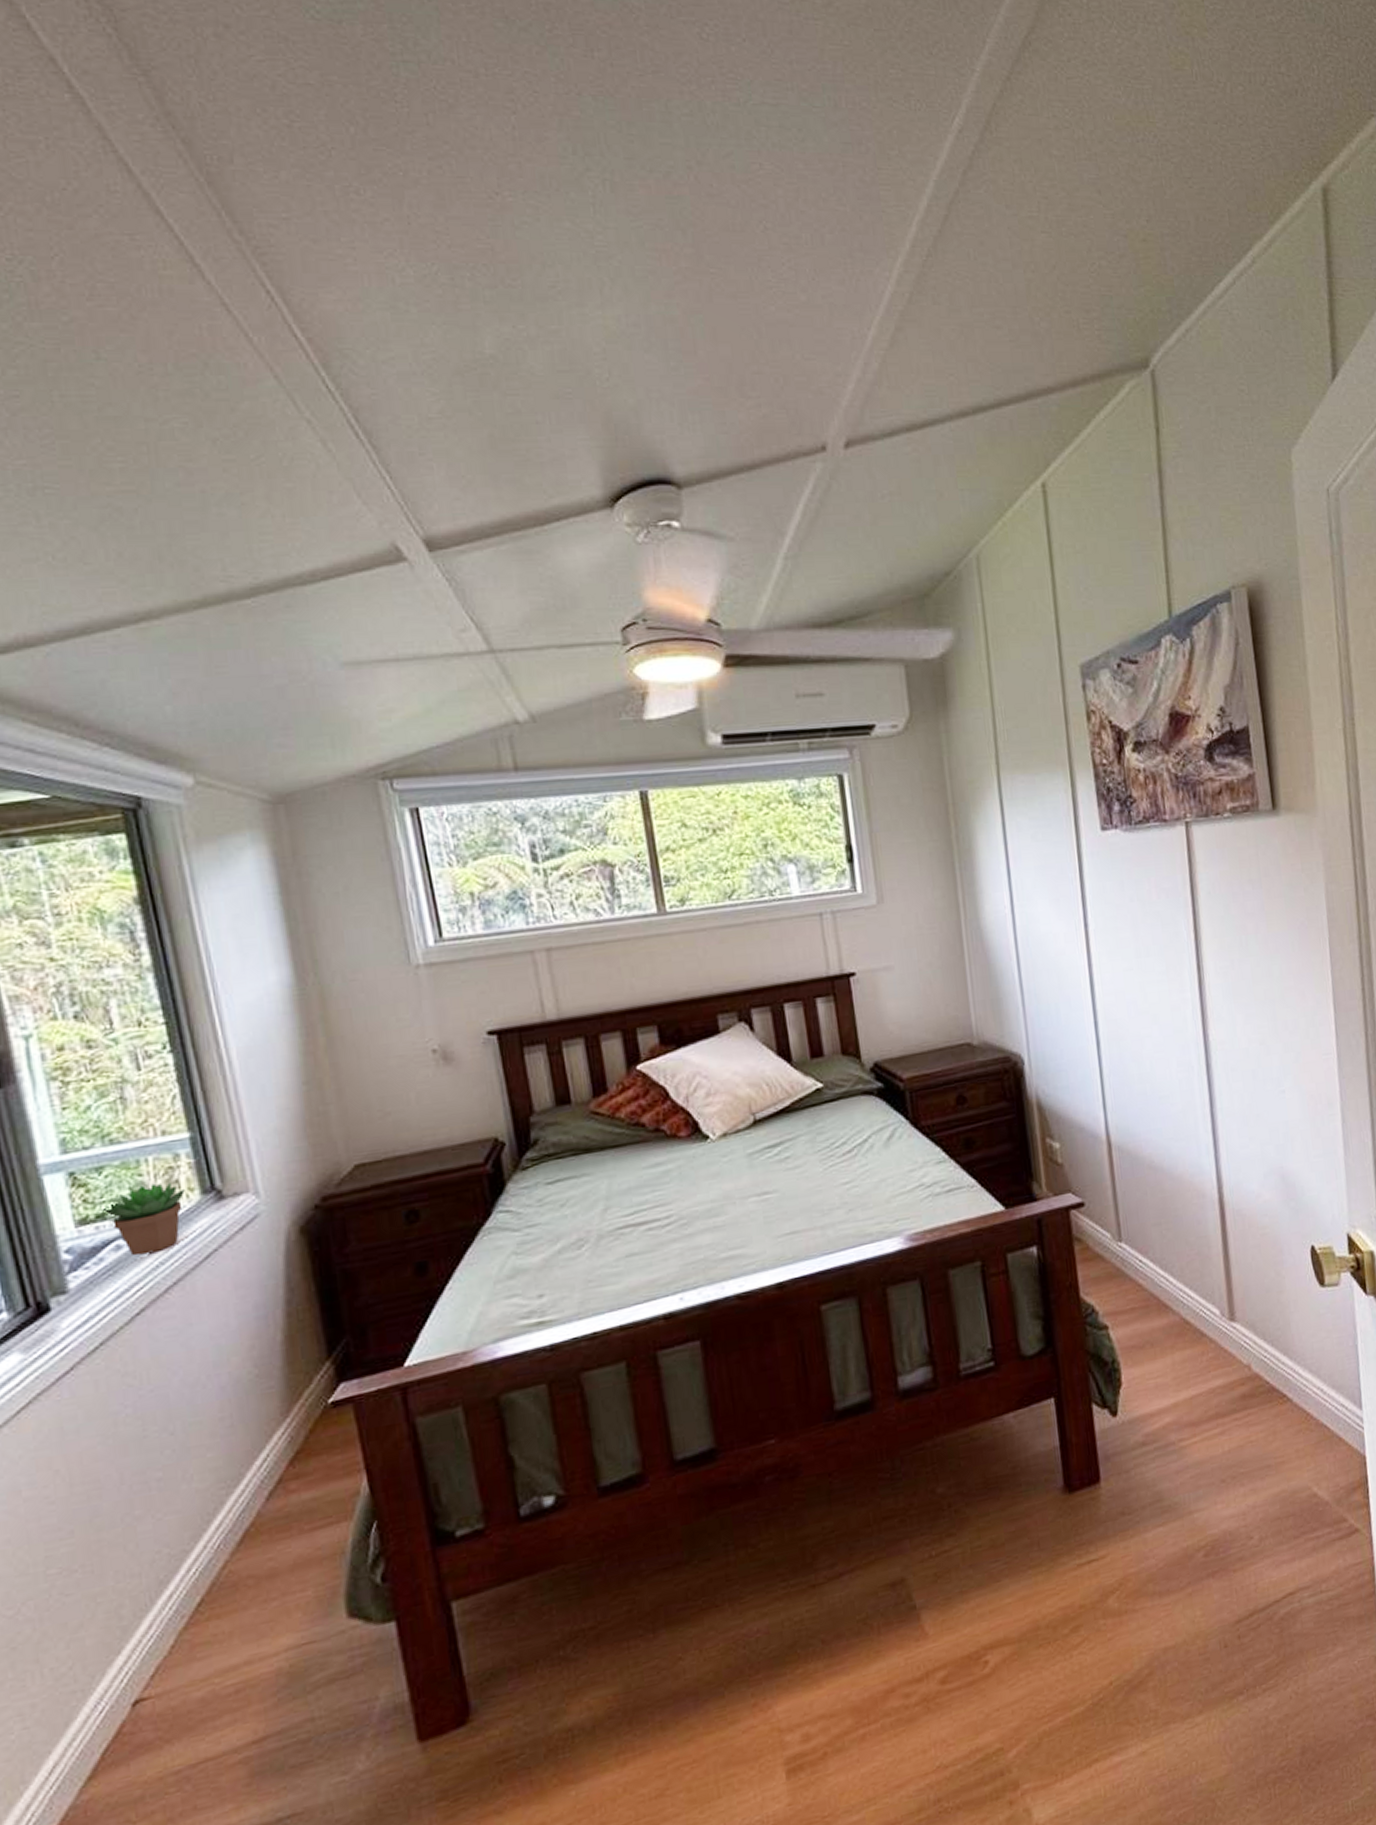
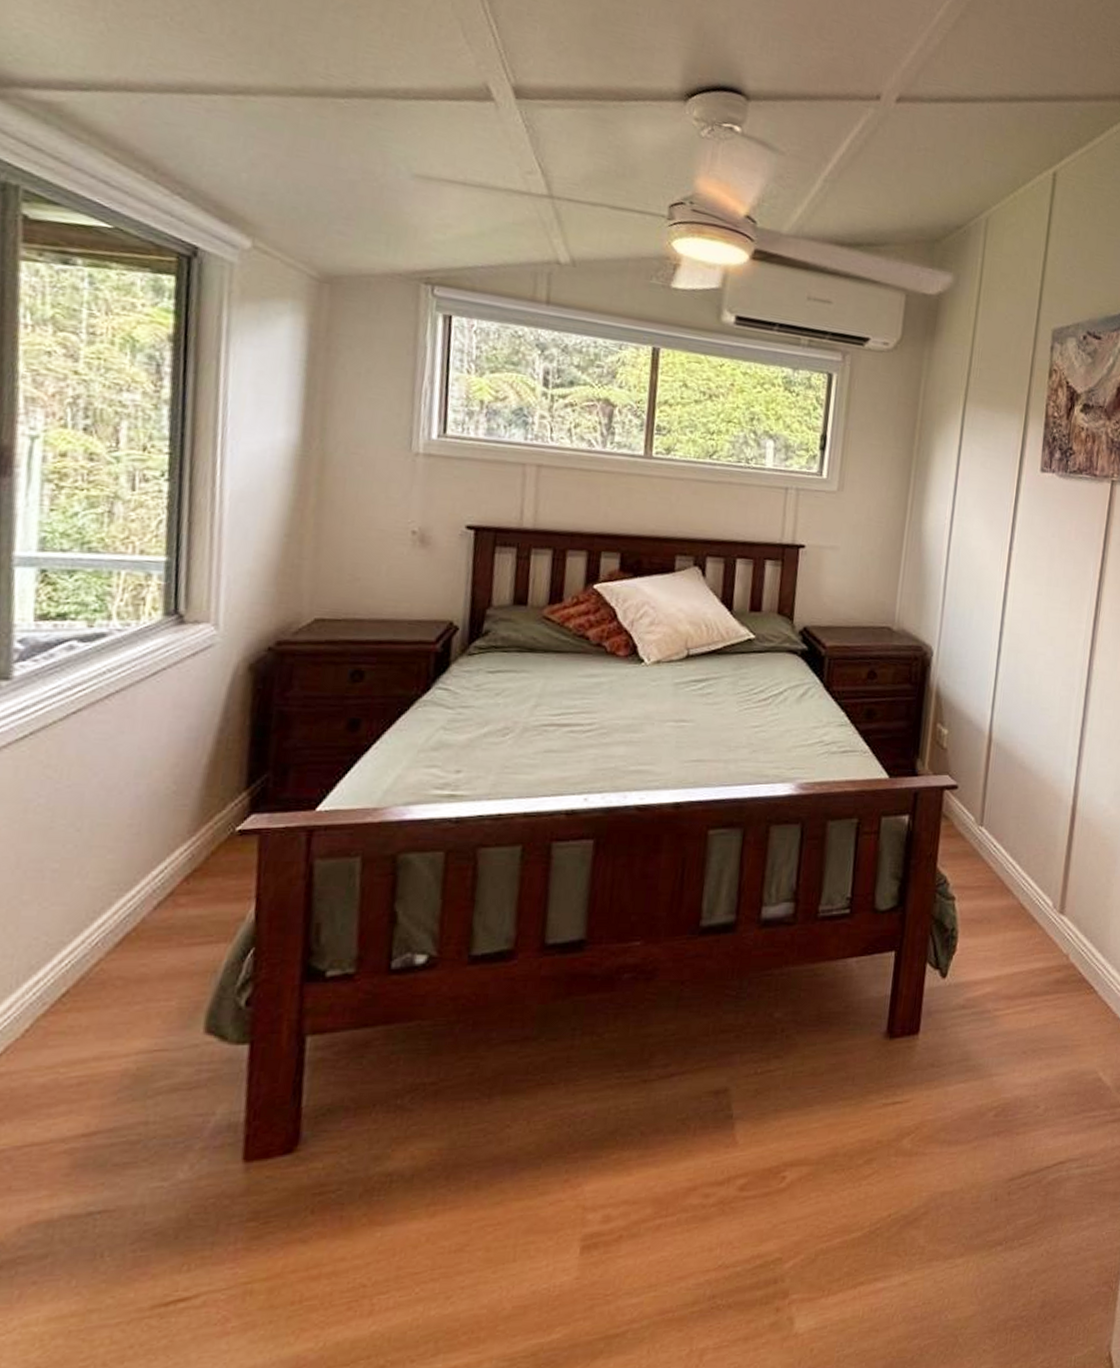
succulent plant: present [100,1182,185,1256] -> none [62,595,149,660]

